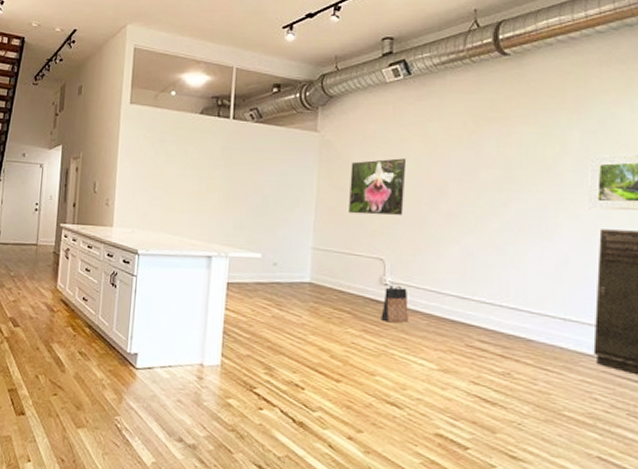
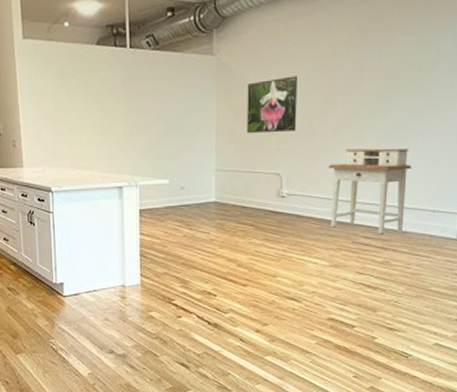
bag: present [381,286,408,323] -> none [280,197,303,230]
desk: none [439,240,536,340] -> present [329,148,412,235]

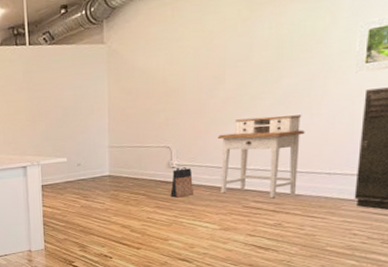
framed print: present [247,76,298,134] -> none [136,55,186,112]
bag: none [280,197,303,230] -> present [170,167,193,198]

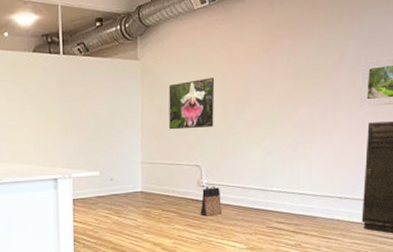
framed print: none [136,55,186,112] -> present [168,77,215,130]
desk: present [218,115,305,199] -> none [244,141,319,220]

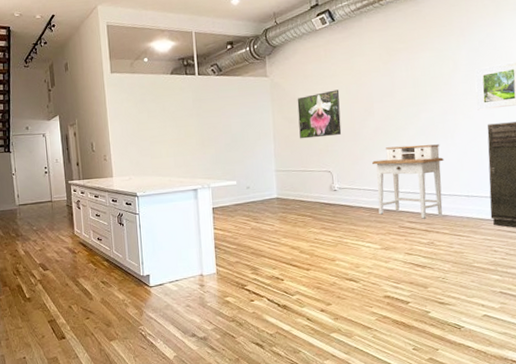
bag: present [200,186,222,217] -> none [334,190,355,219]
desk: none [244,141,319,220] -> present [372,144,444,219]

